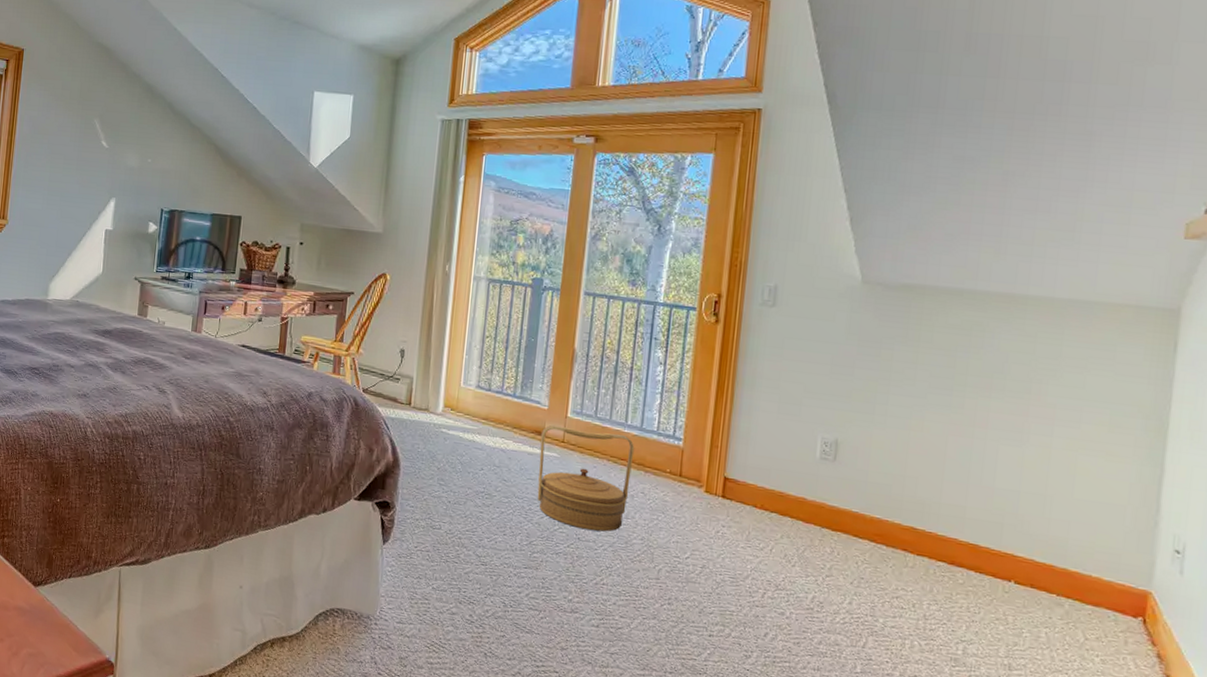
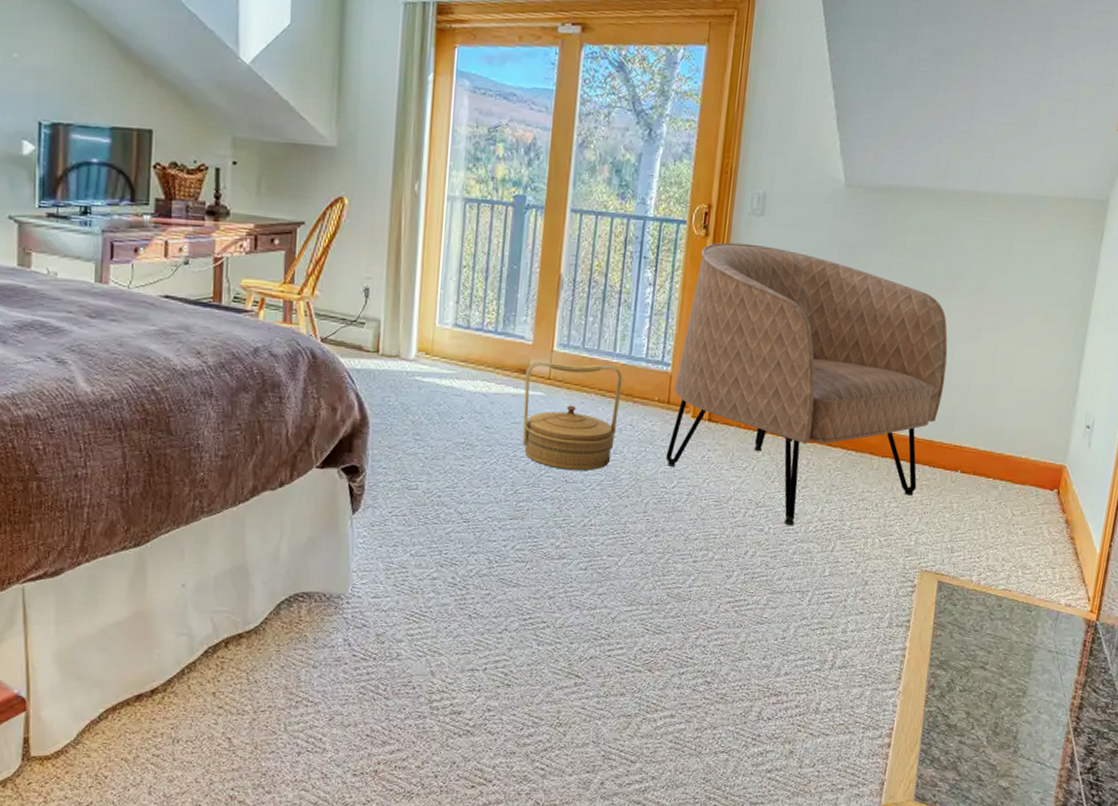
armchair: none [678,329,990,615] -> present [665,242,948,526]

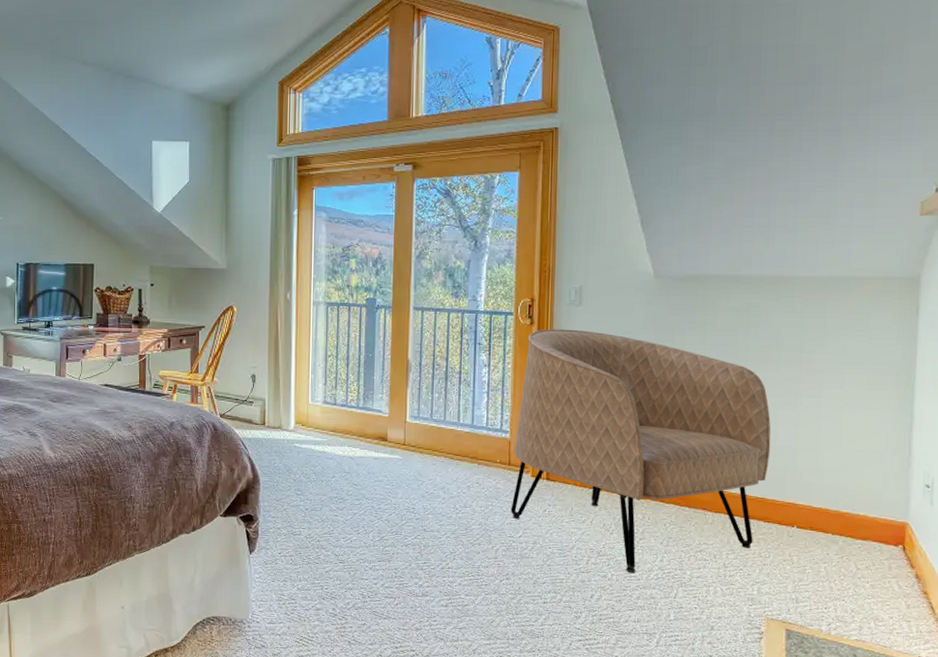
woven basket: present [522,361,623,471] -> none [384,430,468,522]

